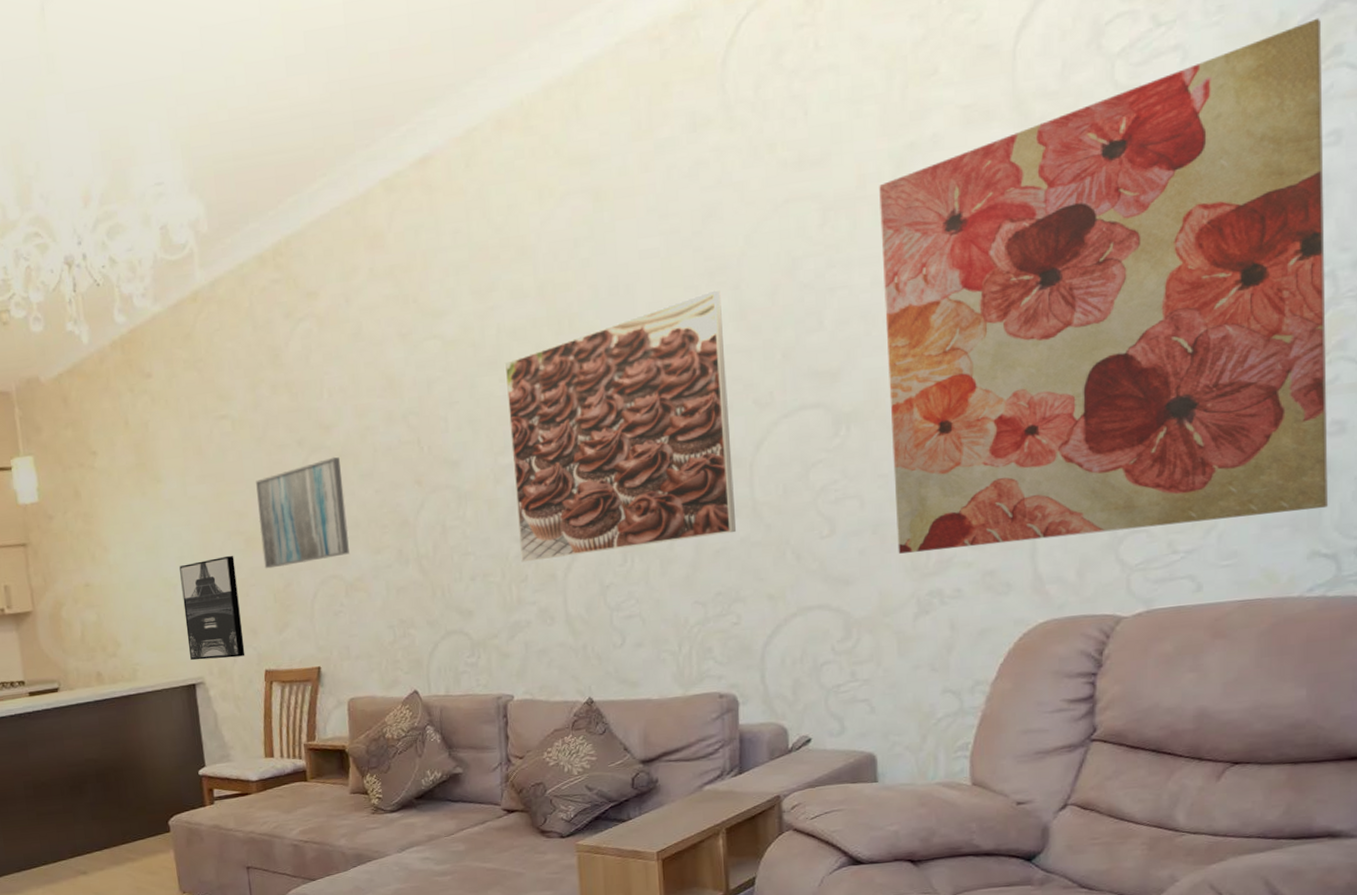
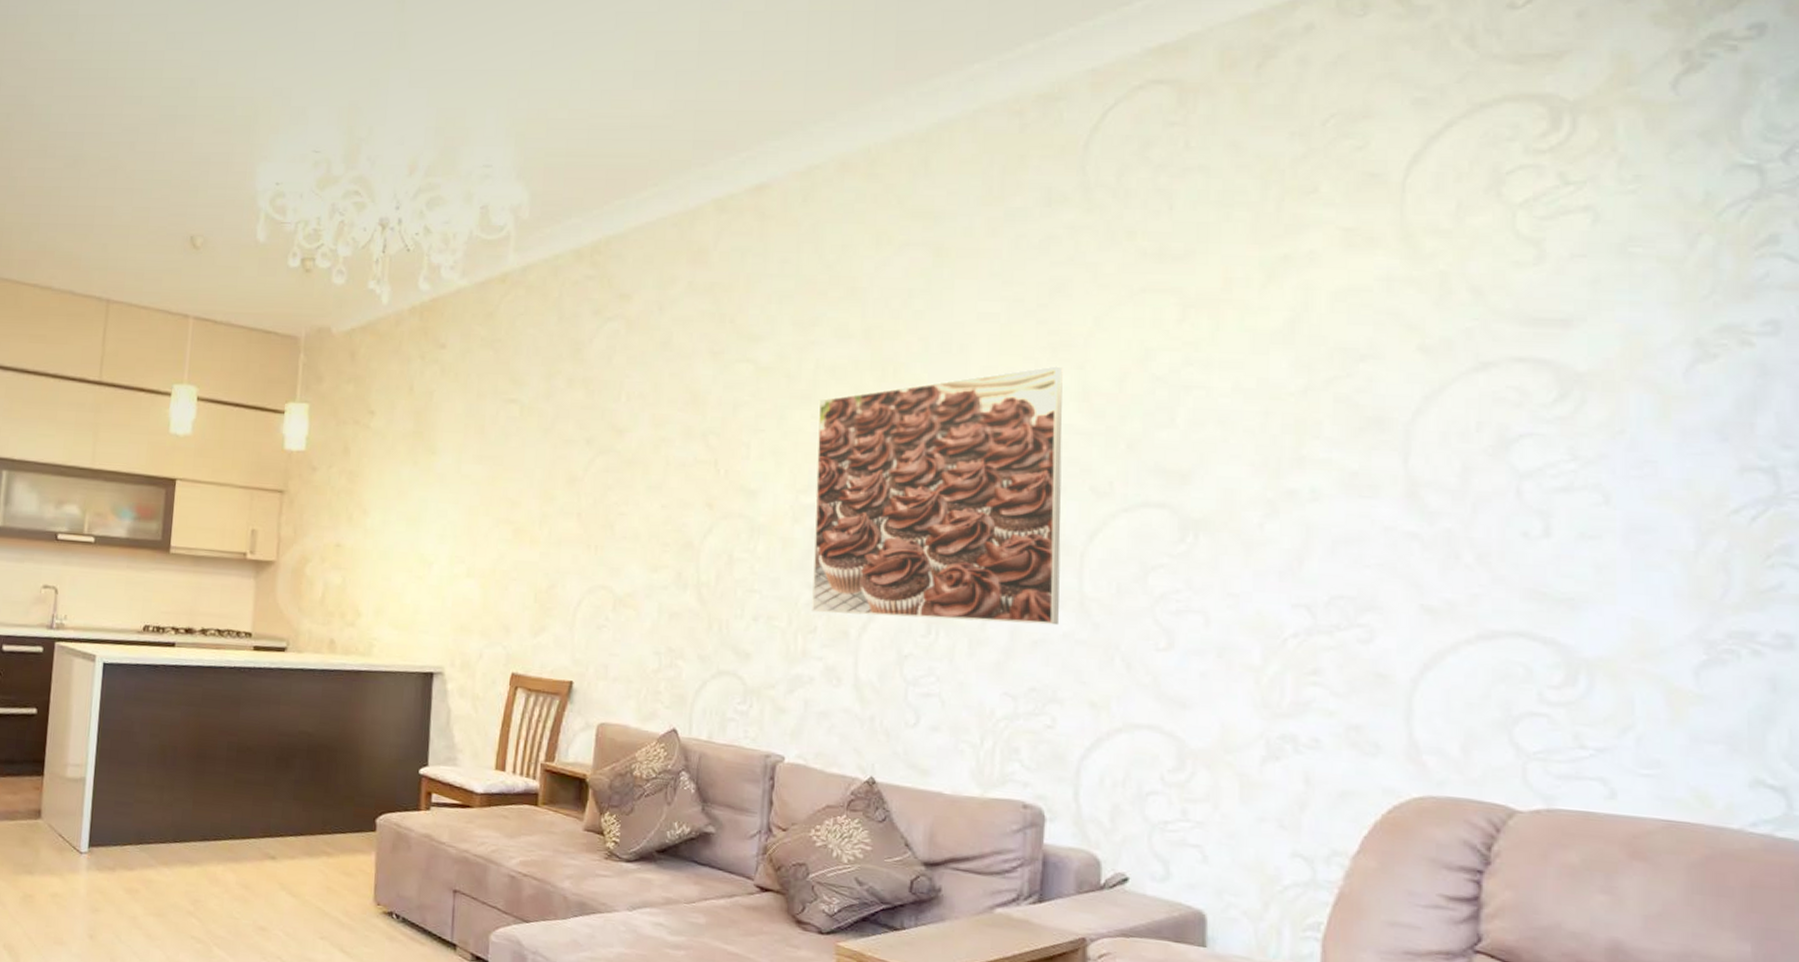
wall art: present [179,555,245,661] -> none [432,543,499,654]
wall art: present [256,457,349,569] -> none [529,462,628,567]
wall art: present [879,17,1329,554] -> none [1246,204,1775,732]

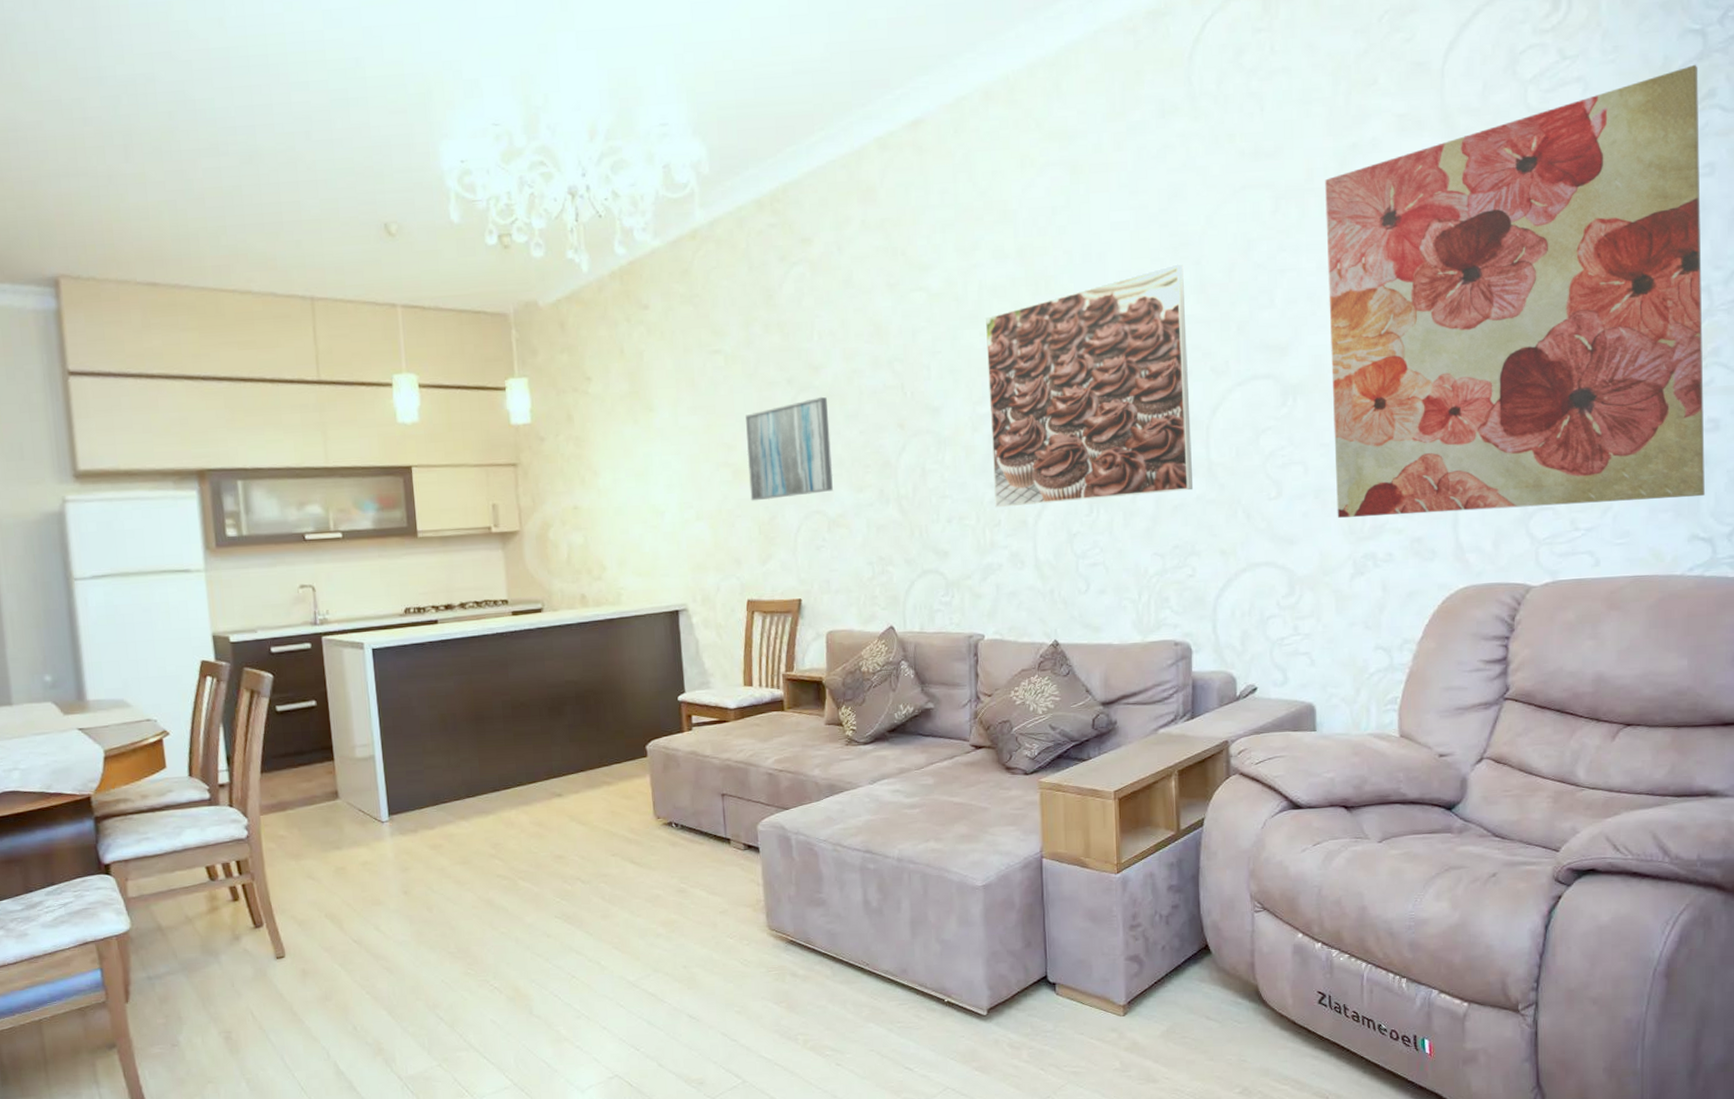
wall art: none [529,462,628,567] -> present [746,396,833,501]
wall art: none [1246,204,1775,732] -> present [1325,64,1706,518]

